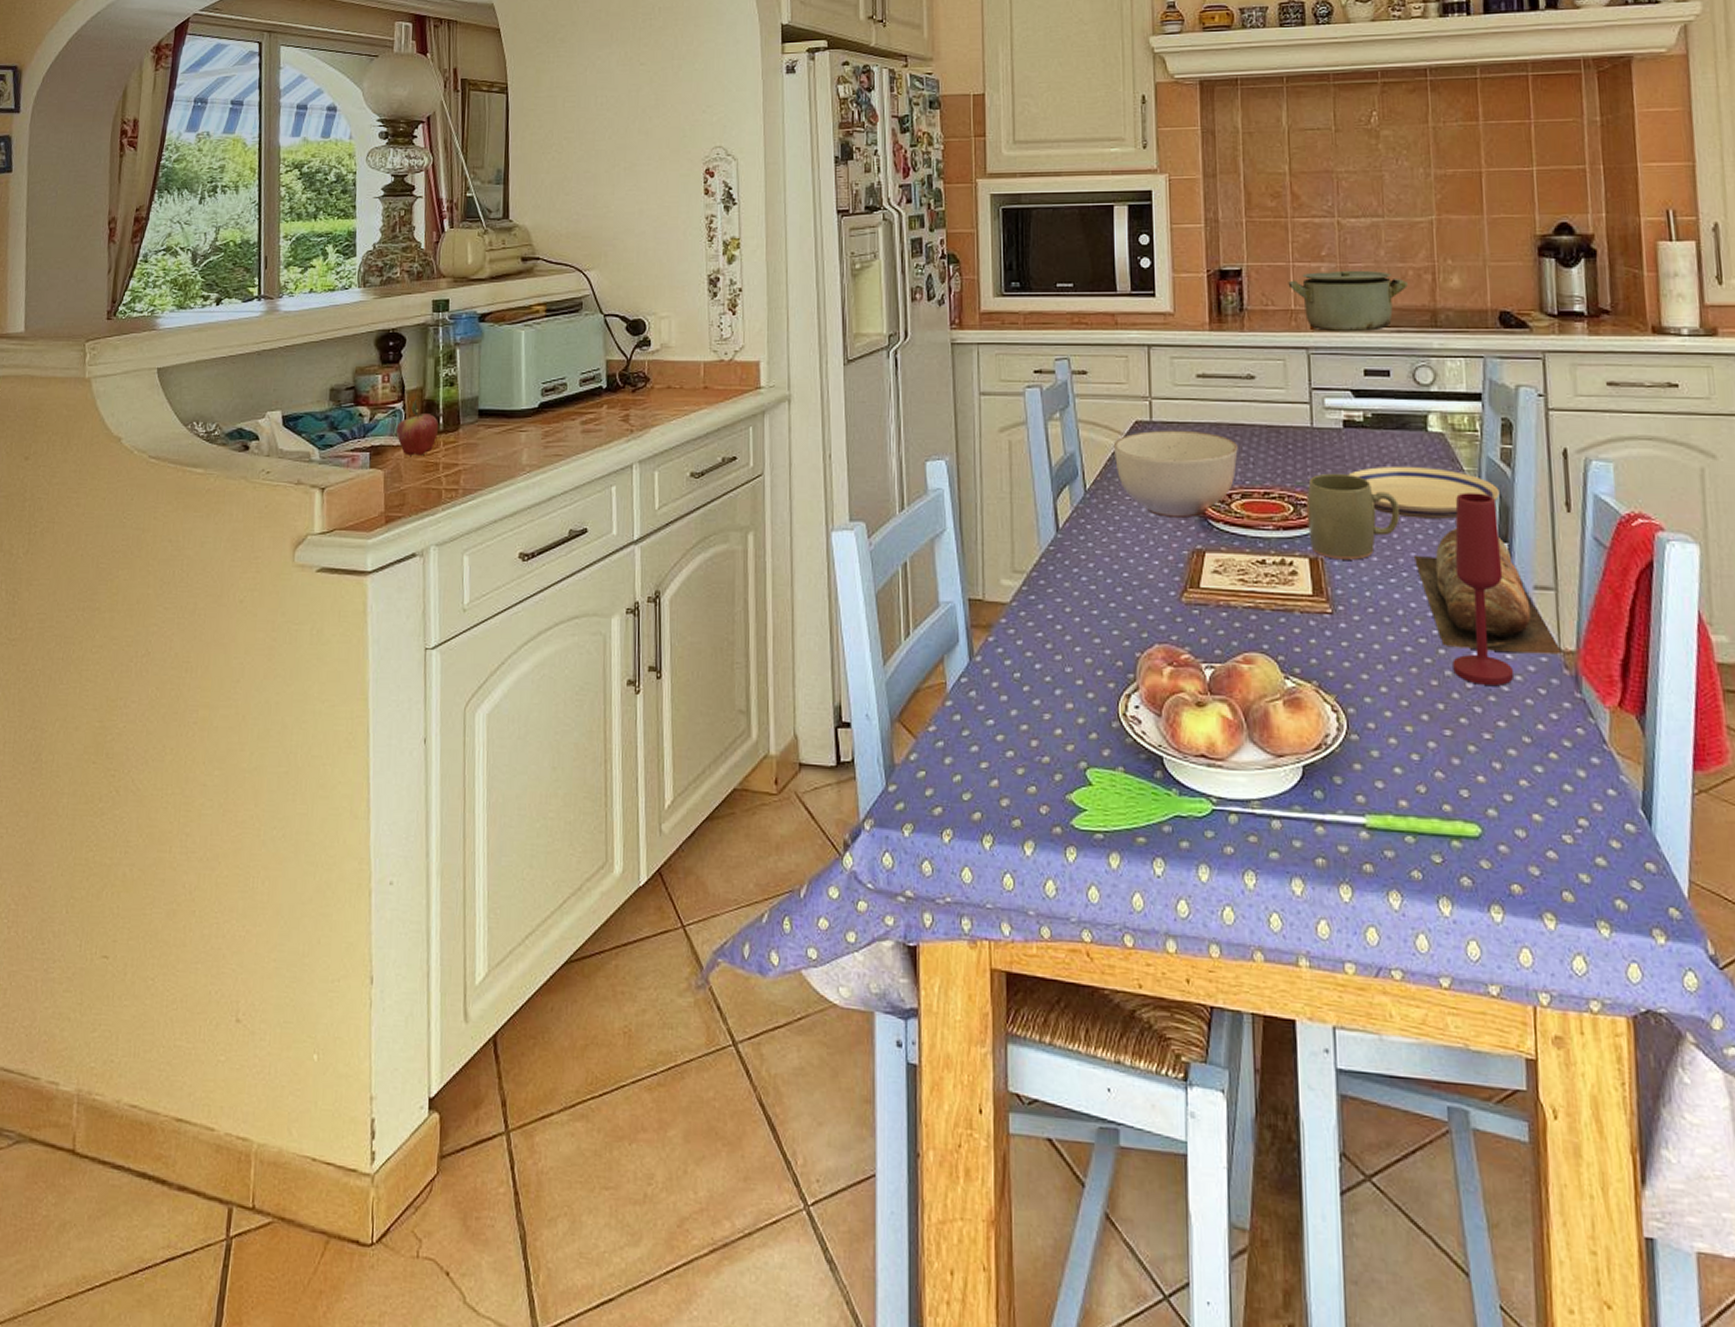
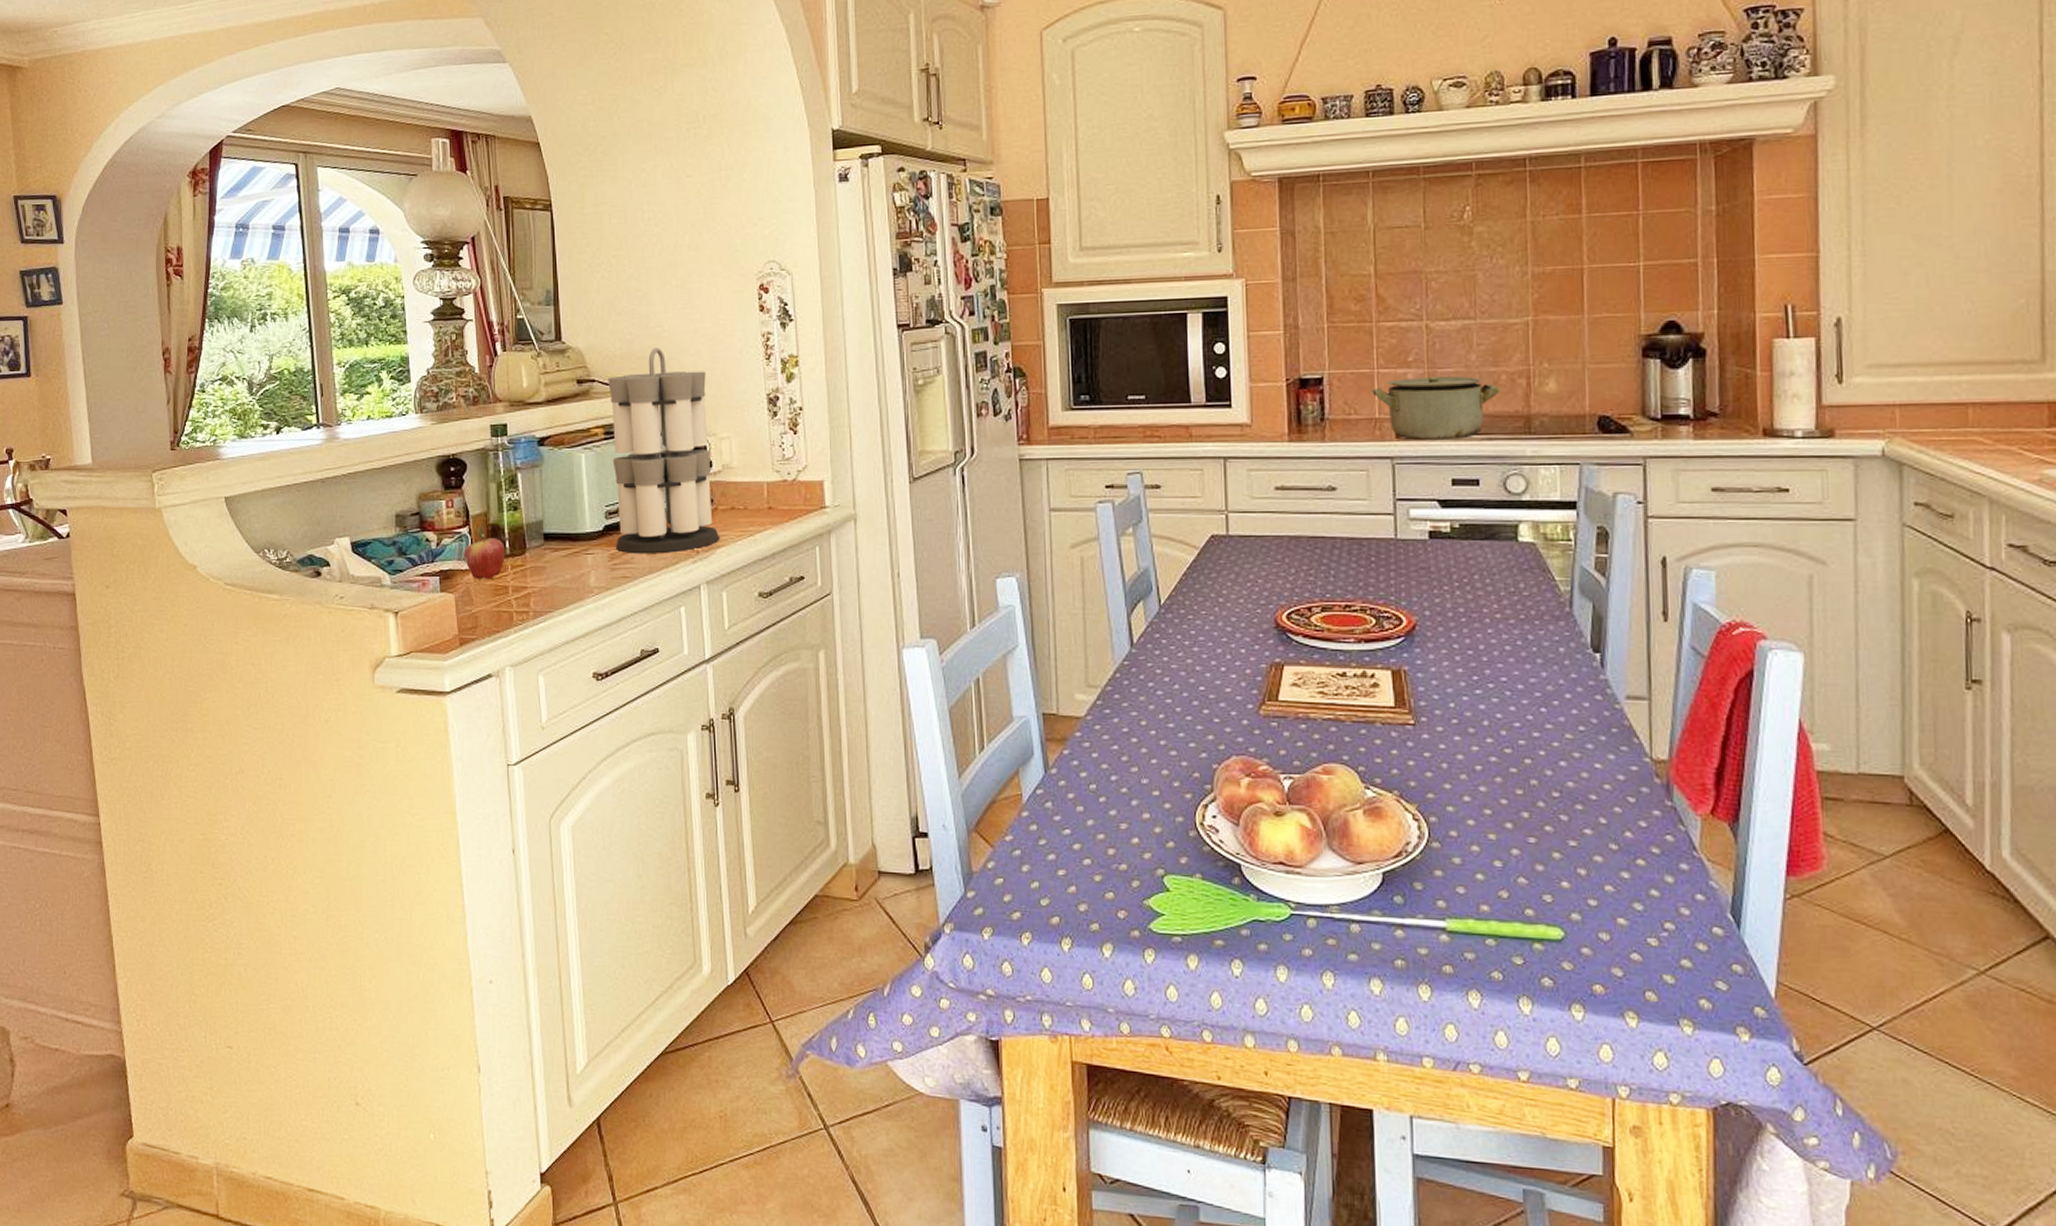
spice rack: none [550,228,655,431] -> present [608,348,721,553]
bowl: present [1113,430,1238,518] -> none [1188,543,1318,631]
mug: present [1306,473,1400,560] -> none [1388,585,1486,672]
plate: present [1348,466,1500,519] -> none [1433,576,1593,630]
bread loaf: present [1413,527,1561,655] -> none [1500,638,1653,764]
wine glass: present [1452,493,1513,685] -> none [1539,603,1601,794]

